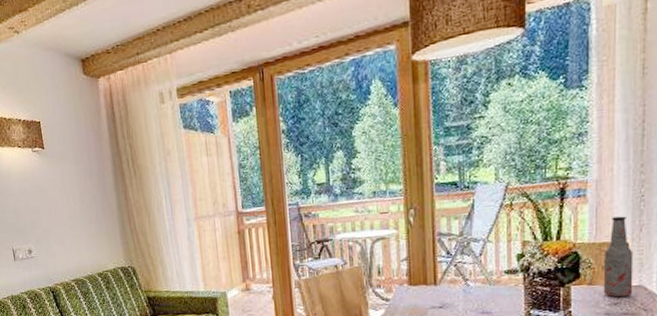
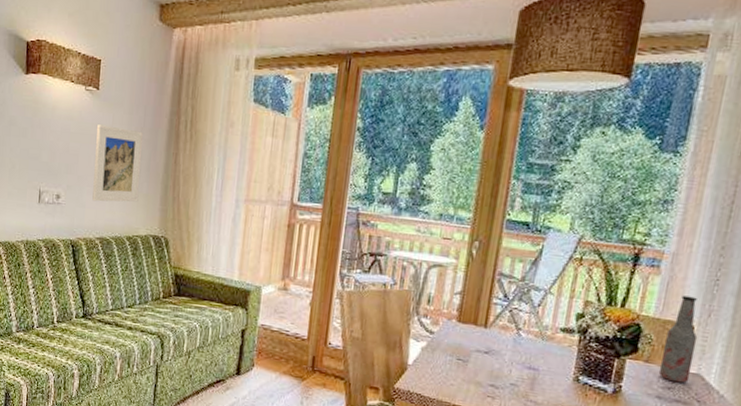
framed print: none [49,177,101,249] -> present [92,125,144,202]

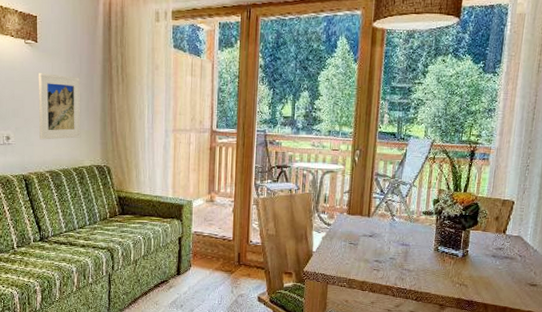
bottle: present [658,295,698,383] -> none [492,179,517,244]

